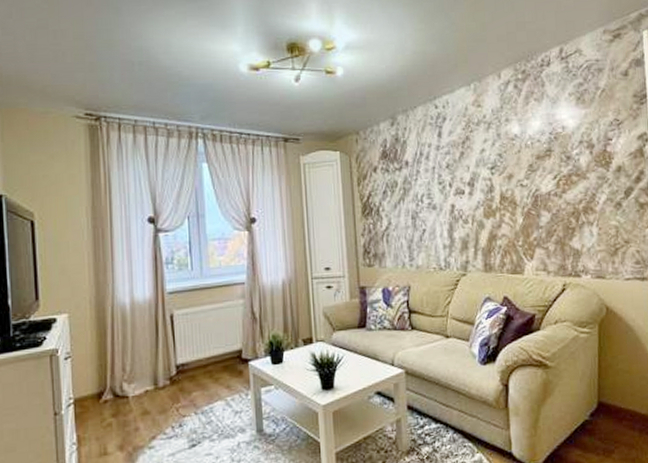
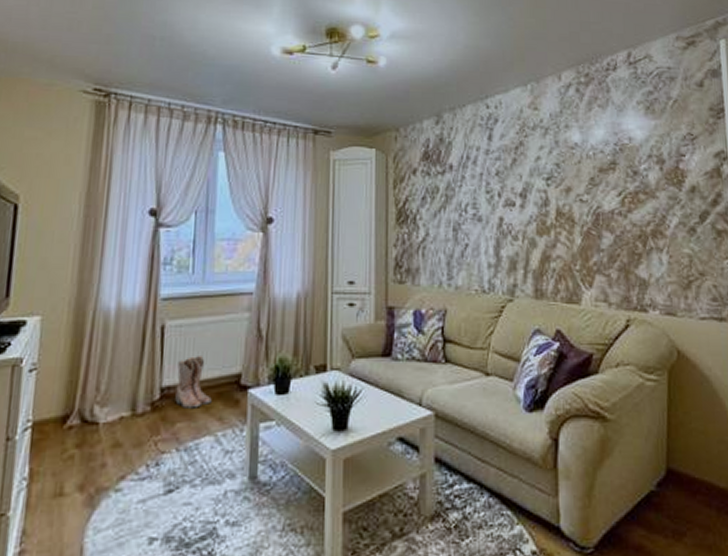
boots: none [188,336,219,381] -> present [175,355,212,409]

